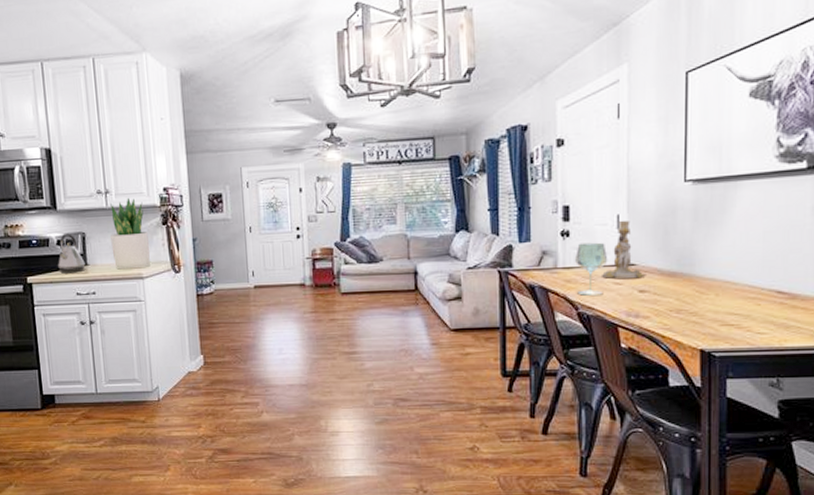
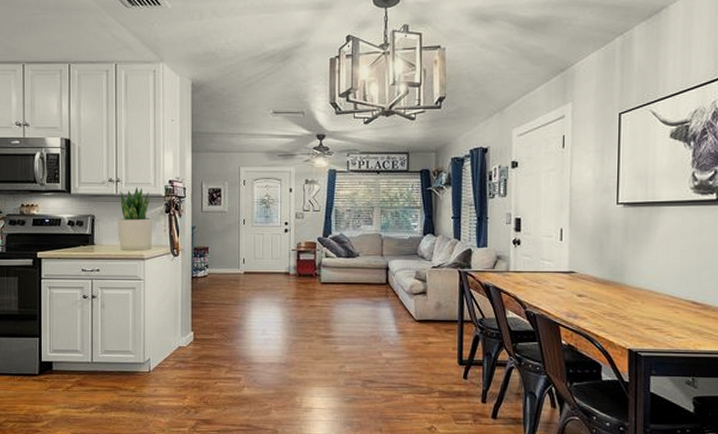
kettle: present [57,233,85,274] -> none [66,215,92,251]
wine glass: present [574,242,608,297] -> none [523,251,553,298]
candlestick: present [602,220,646,281] -> none [547,233,584,286]

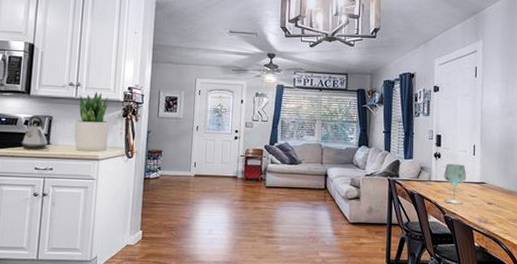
kettle: none [66,215,92,251] -> present [21,115,48,150]
wine glass: none [523,251,553,298] -> present [443,163,467,205]

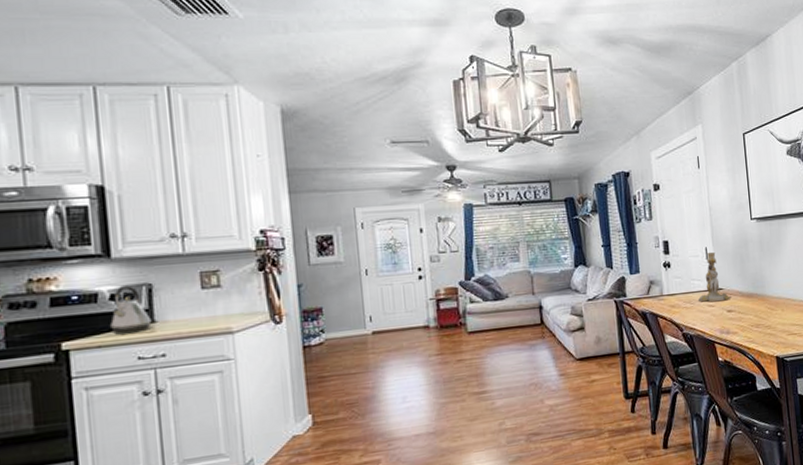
planter: present [74,91,109,152] -> none [188,241,243,326]
wine glass: present [443,163,467,205] -> none [676,271,702,319]
candlestick: none [462,149,493,195] -> present [698,251,732,303]

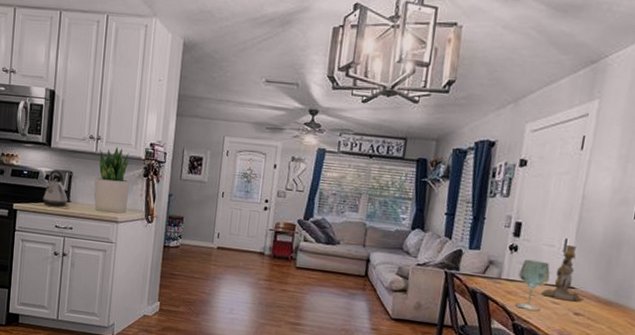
planter: none [188,241,243,326] -> present [94,146,129,214]
wine glass: none [676,271,702,319] -> present [516,259,551,312]

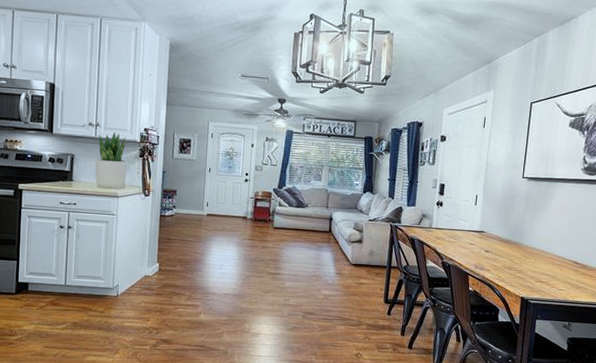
kettle: present [42,170,68,208] -> none [46,153,71,186]
wine glass: present [516,259,551,312] -> none [443,212,467,252]
candlestick: present [541,244,584,303] -> none [461,199,491,243]

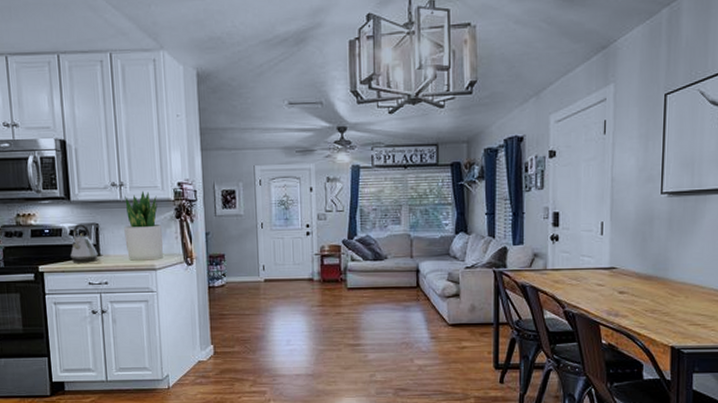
kettle: none [46,153,71,186] -> present [69,224,98,263]

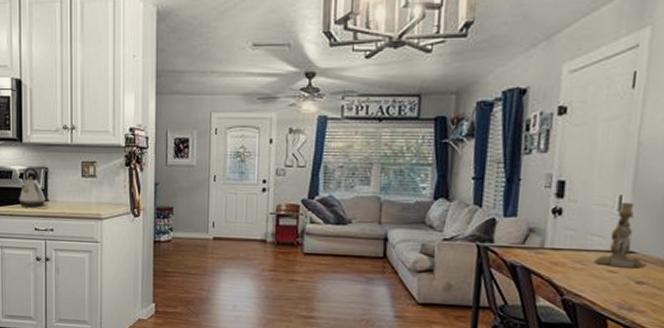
planter: present [124,190,164,262] -> none [73,135,111,210]
candlestick: none [587,227,626,283] -> present [595,201,646,270]

